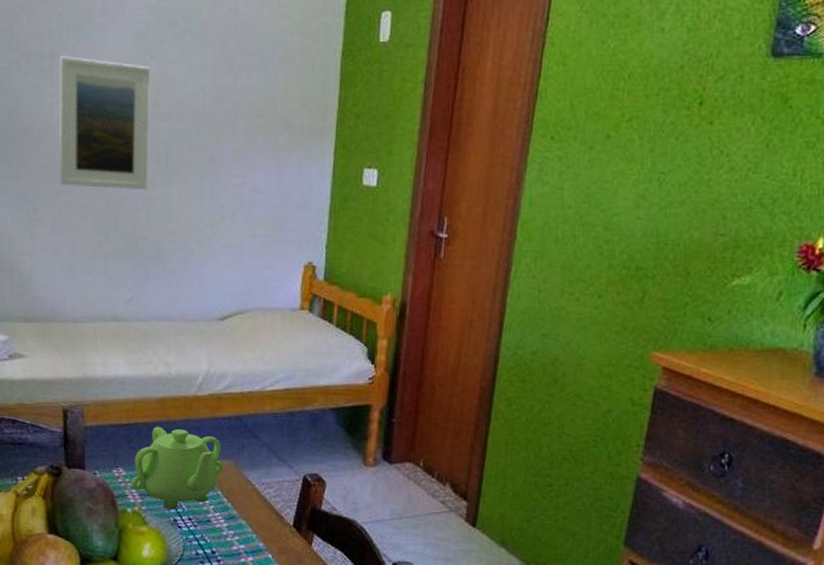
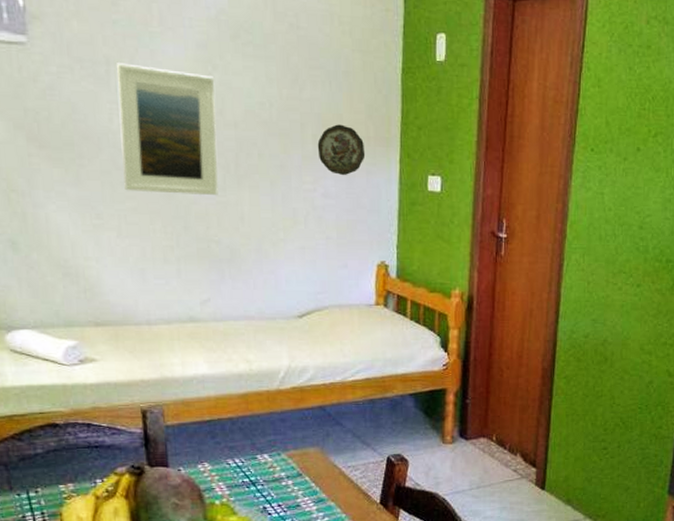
teapot: present [130,426,223,510] -> none [217,420,310,498]
decorative plate: none [249,114,298,169] -> present [317,124,366,176]

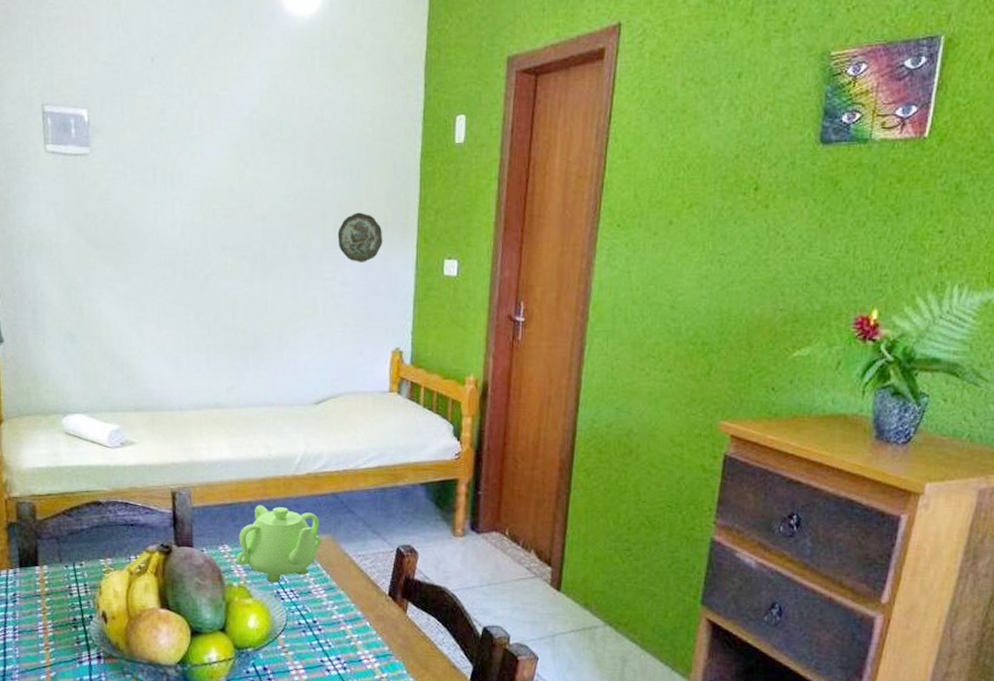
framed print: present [116,63,219,196] -> none [161,166,247,287]
teapot: none [217,420,310,498] -> present [235,505,322,583]

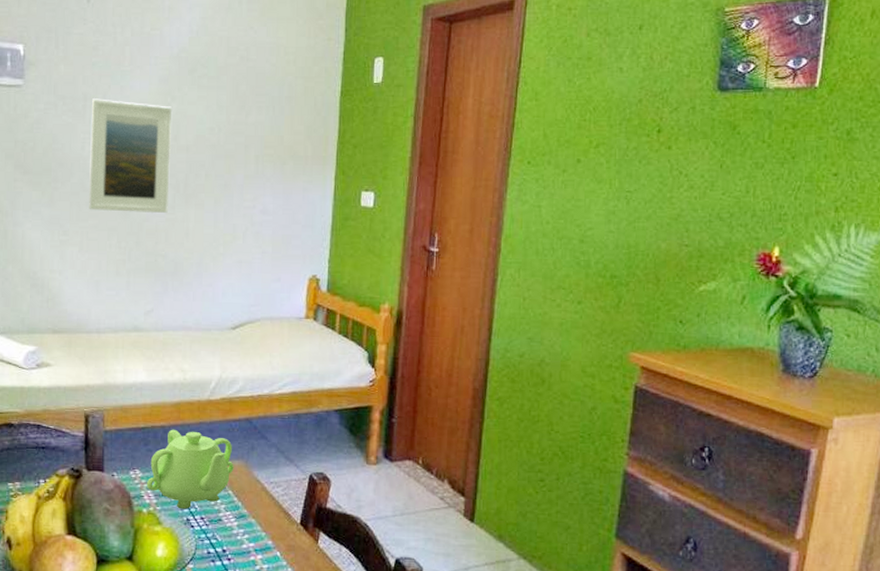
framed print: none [161,166,247,287] -> present [89,98,173,214]
decorative plate: present [337,212,383,263] -> none [259,145,303,193]

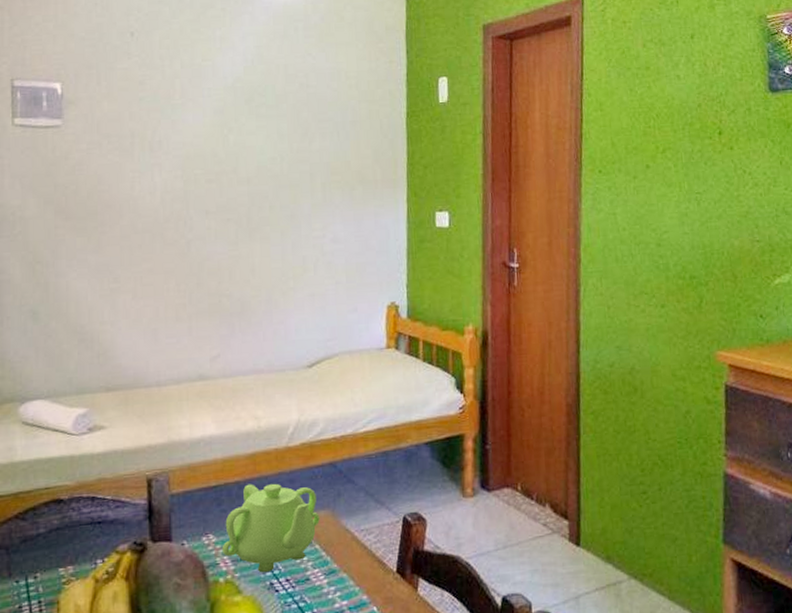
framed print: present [89,98,173,214] -> none [140,134,232,253]

